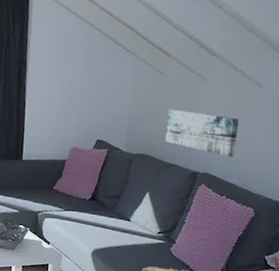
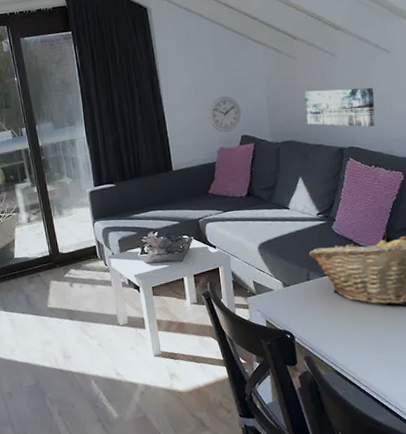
wall clock: none [68,98,101,133] -> present [208,96,242,132]

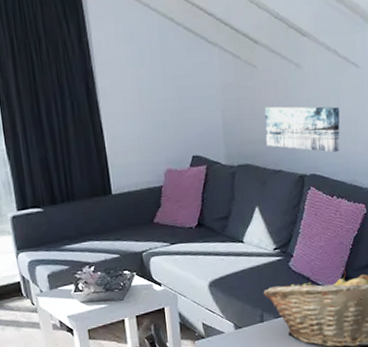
wall clock: present [208,96,242,132] -> none [154,107,193,151]

